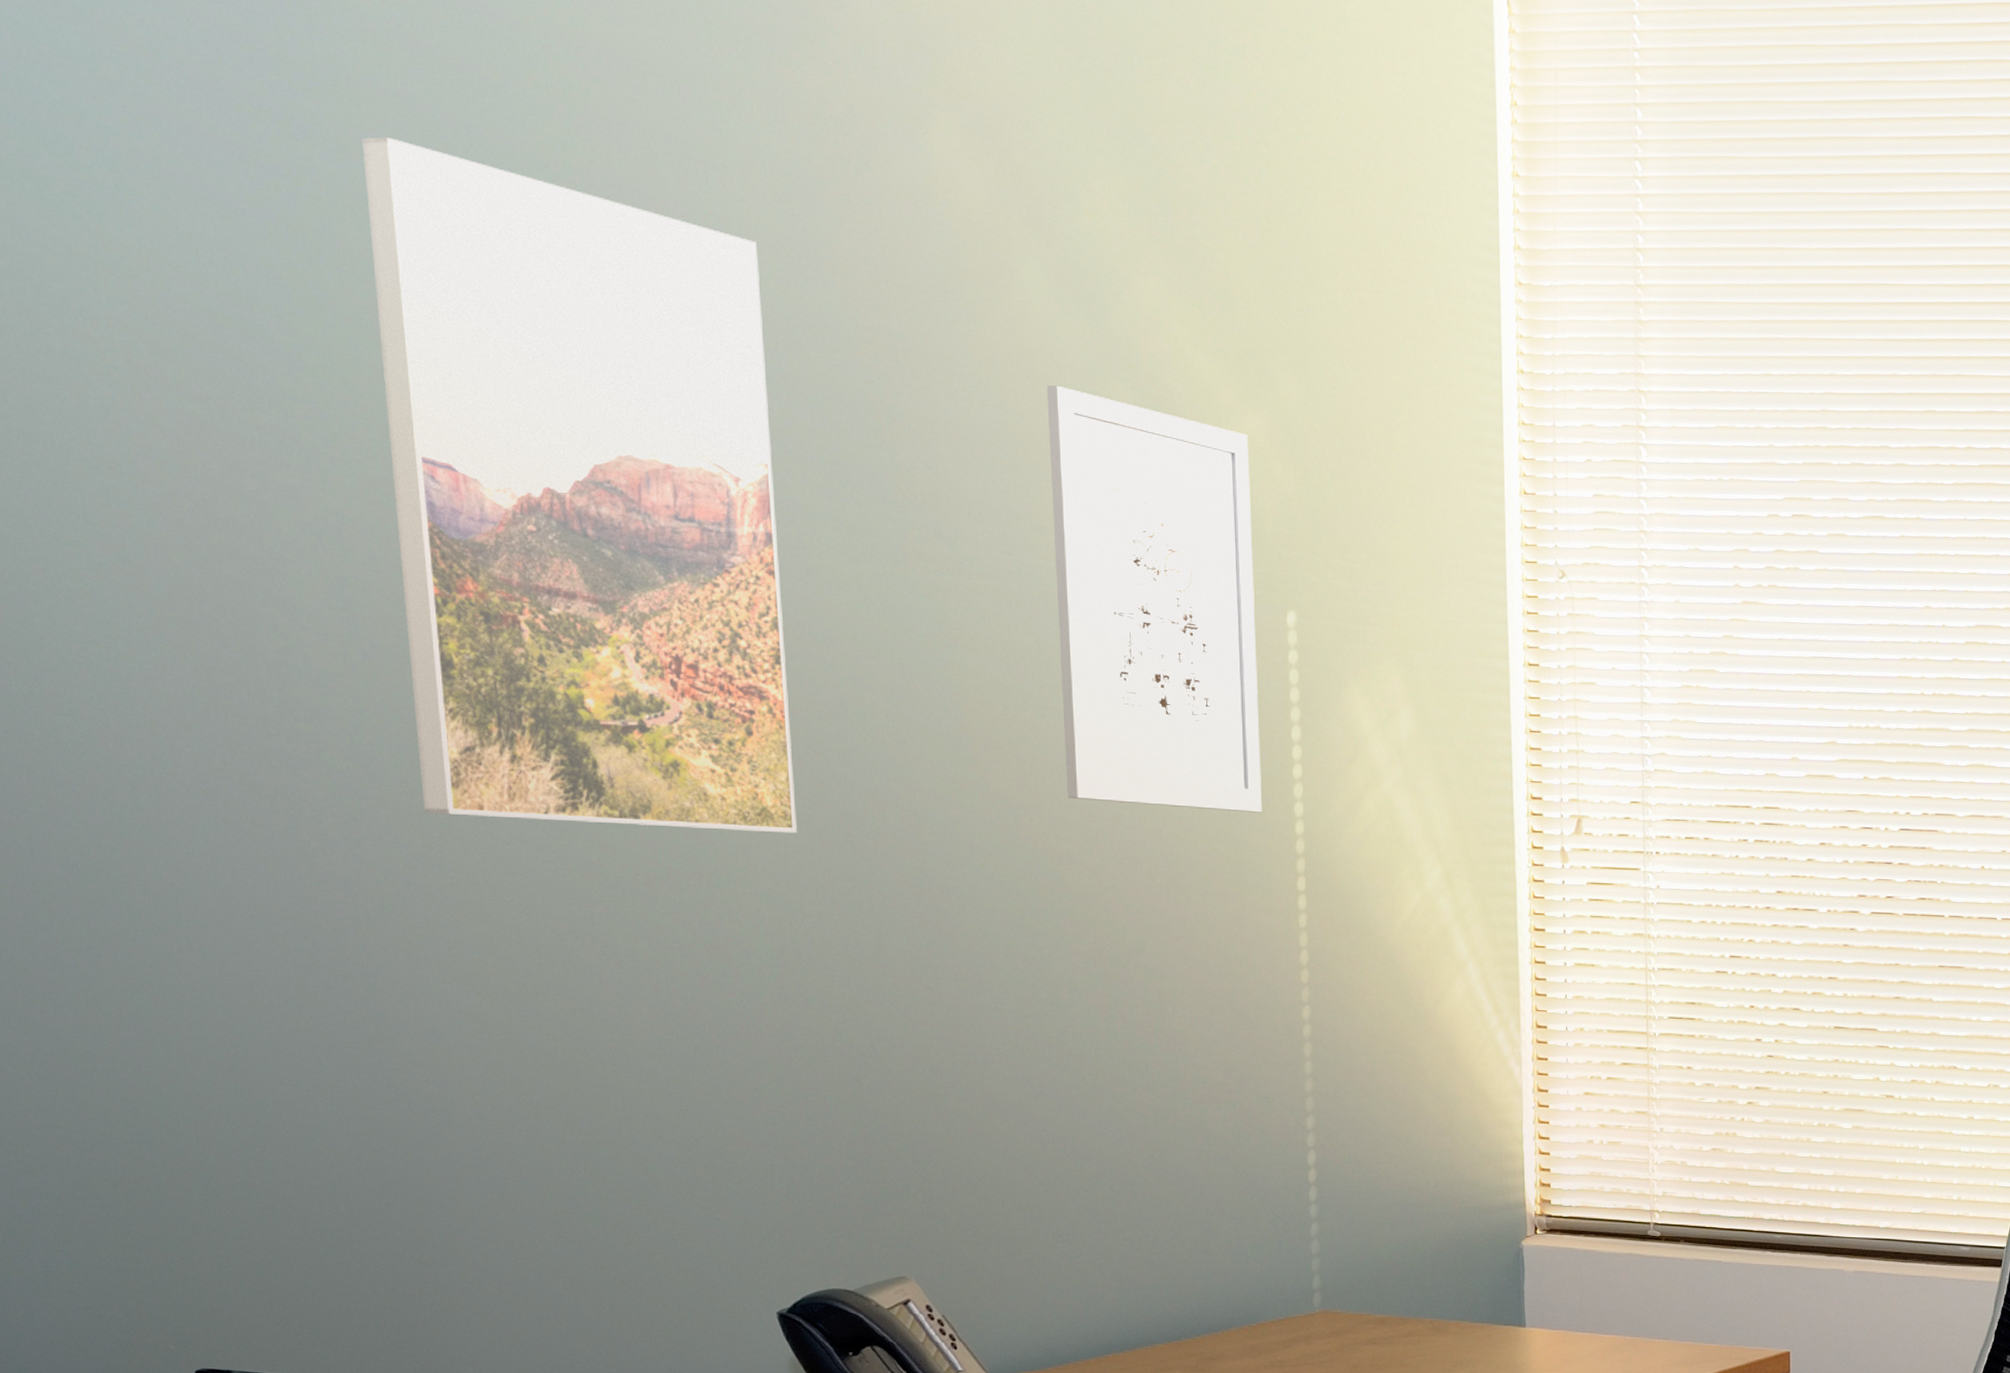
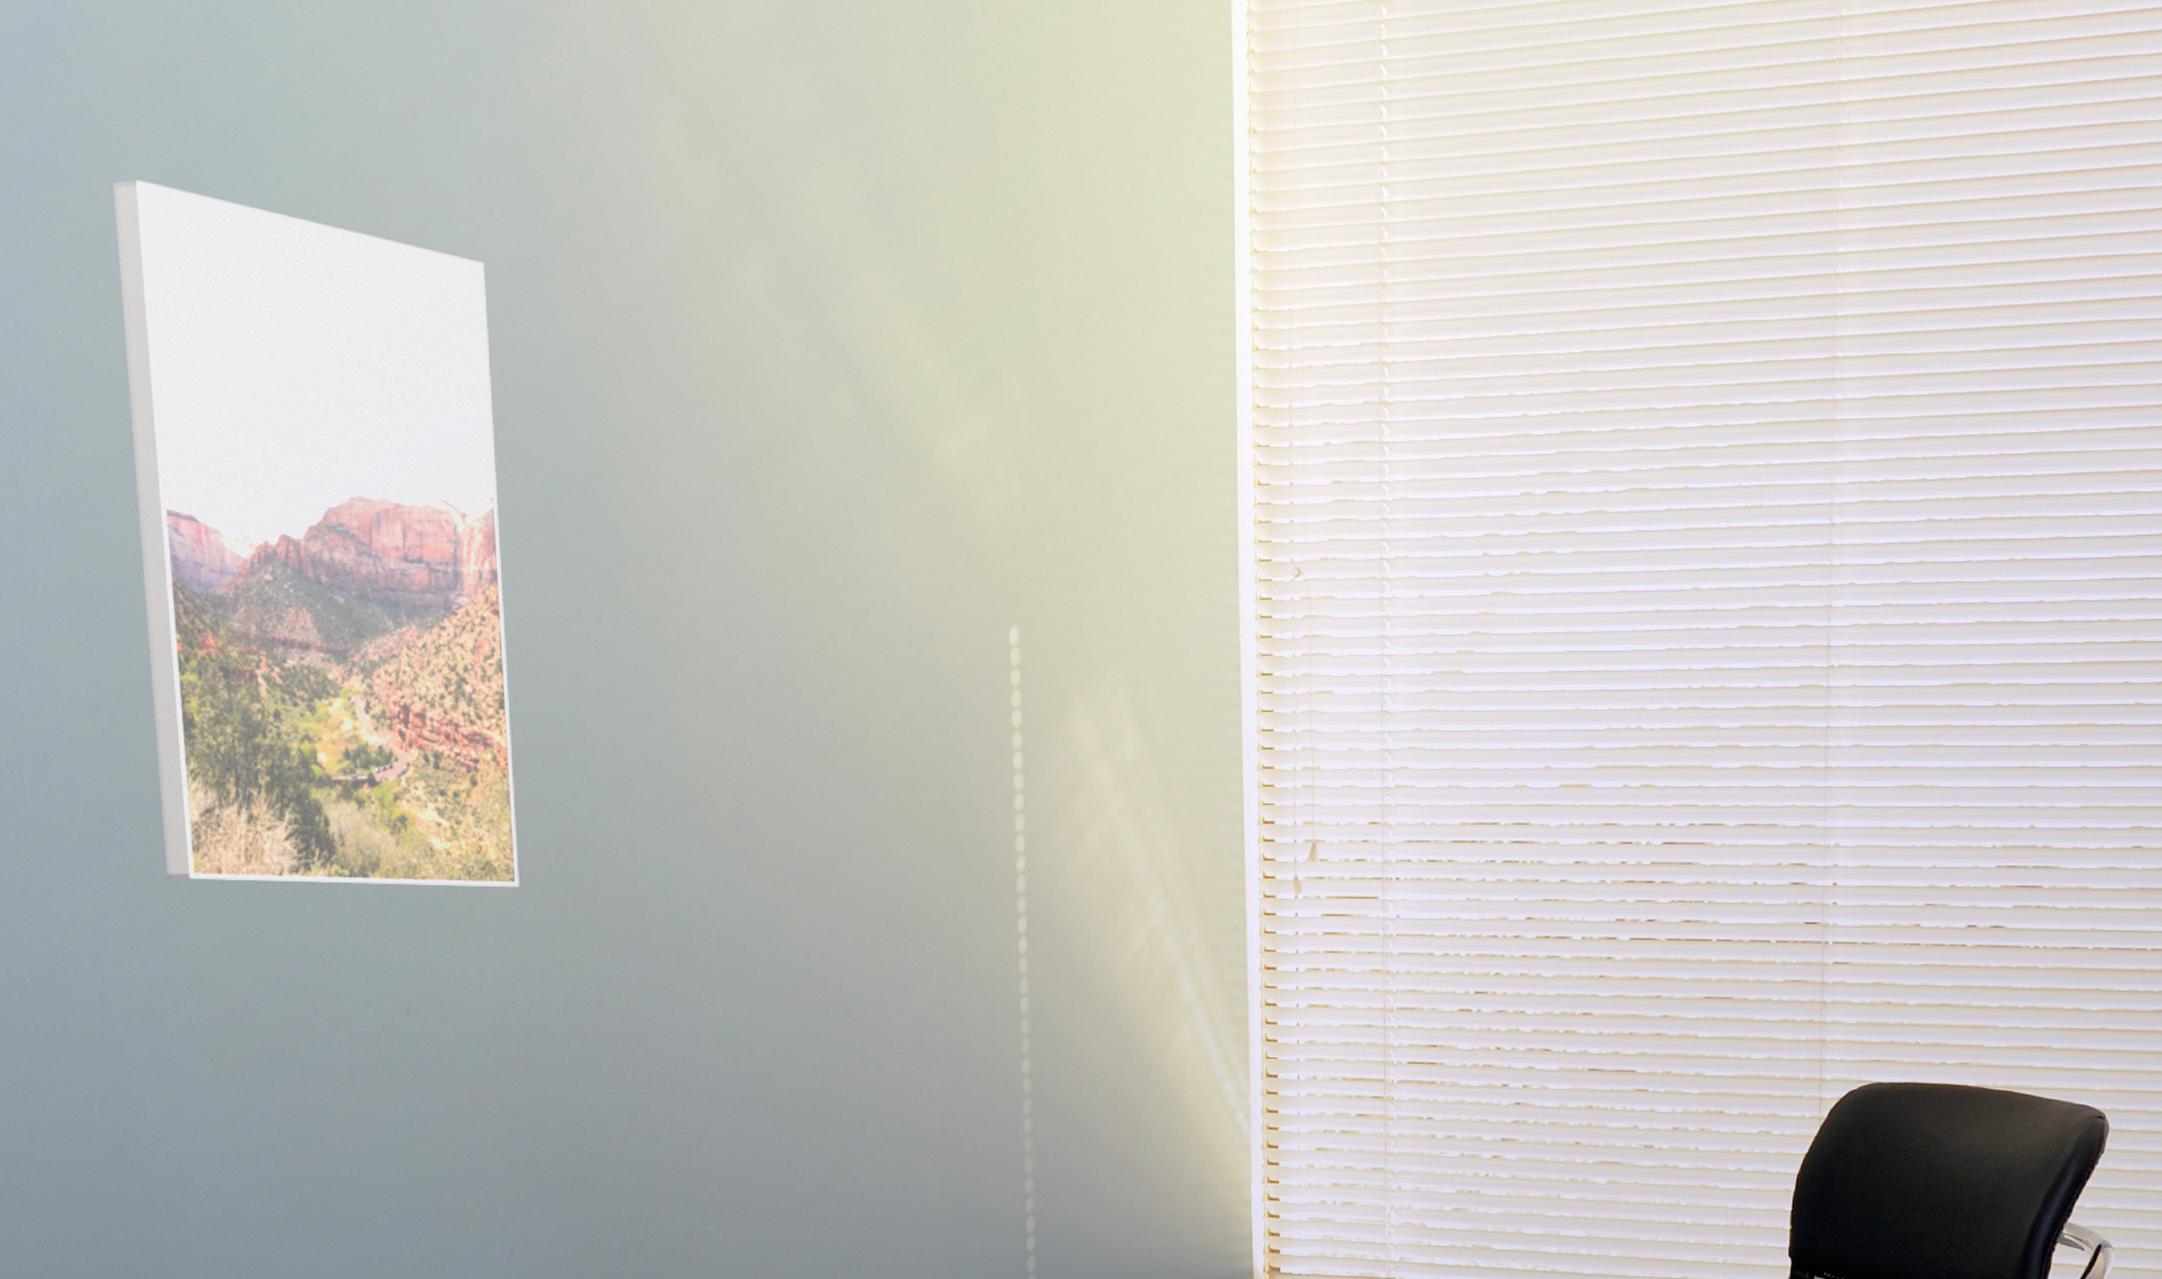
wall art: present [1046,385,1262,813] -> none [767,395,982,849]

